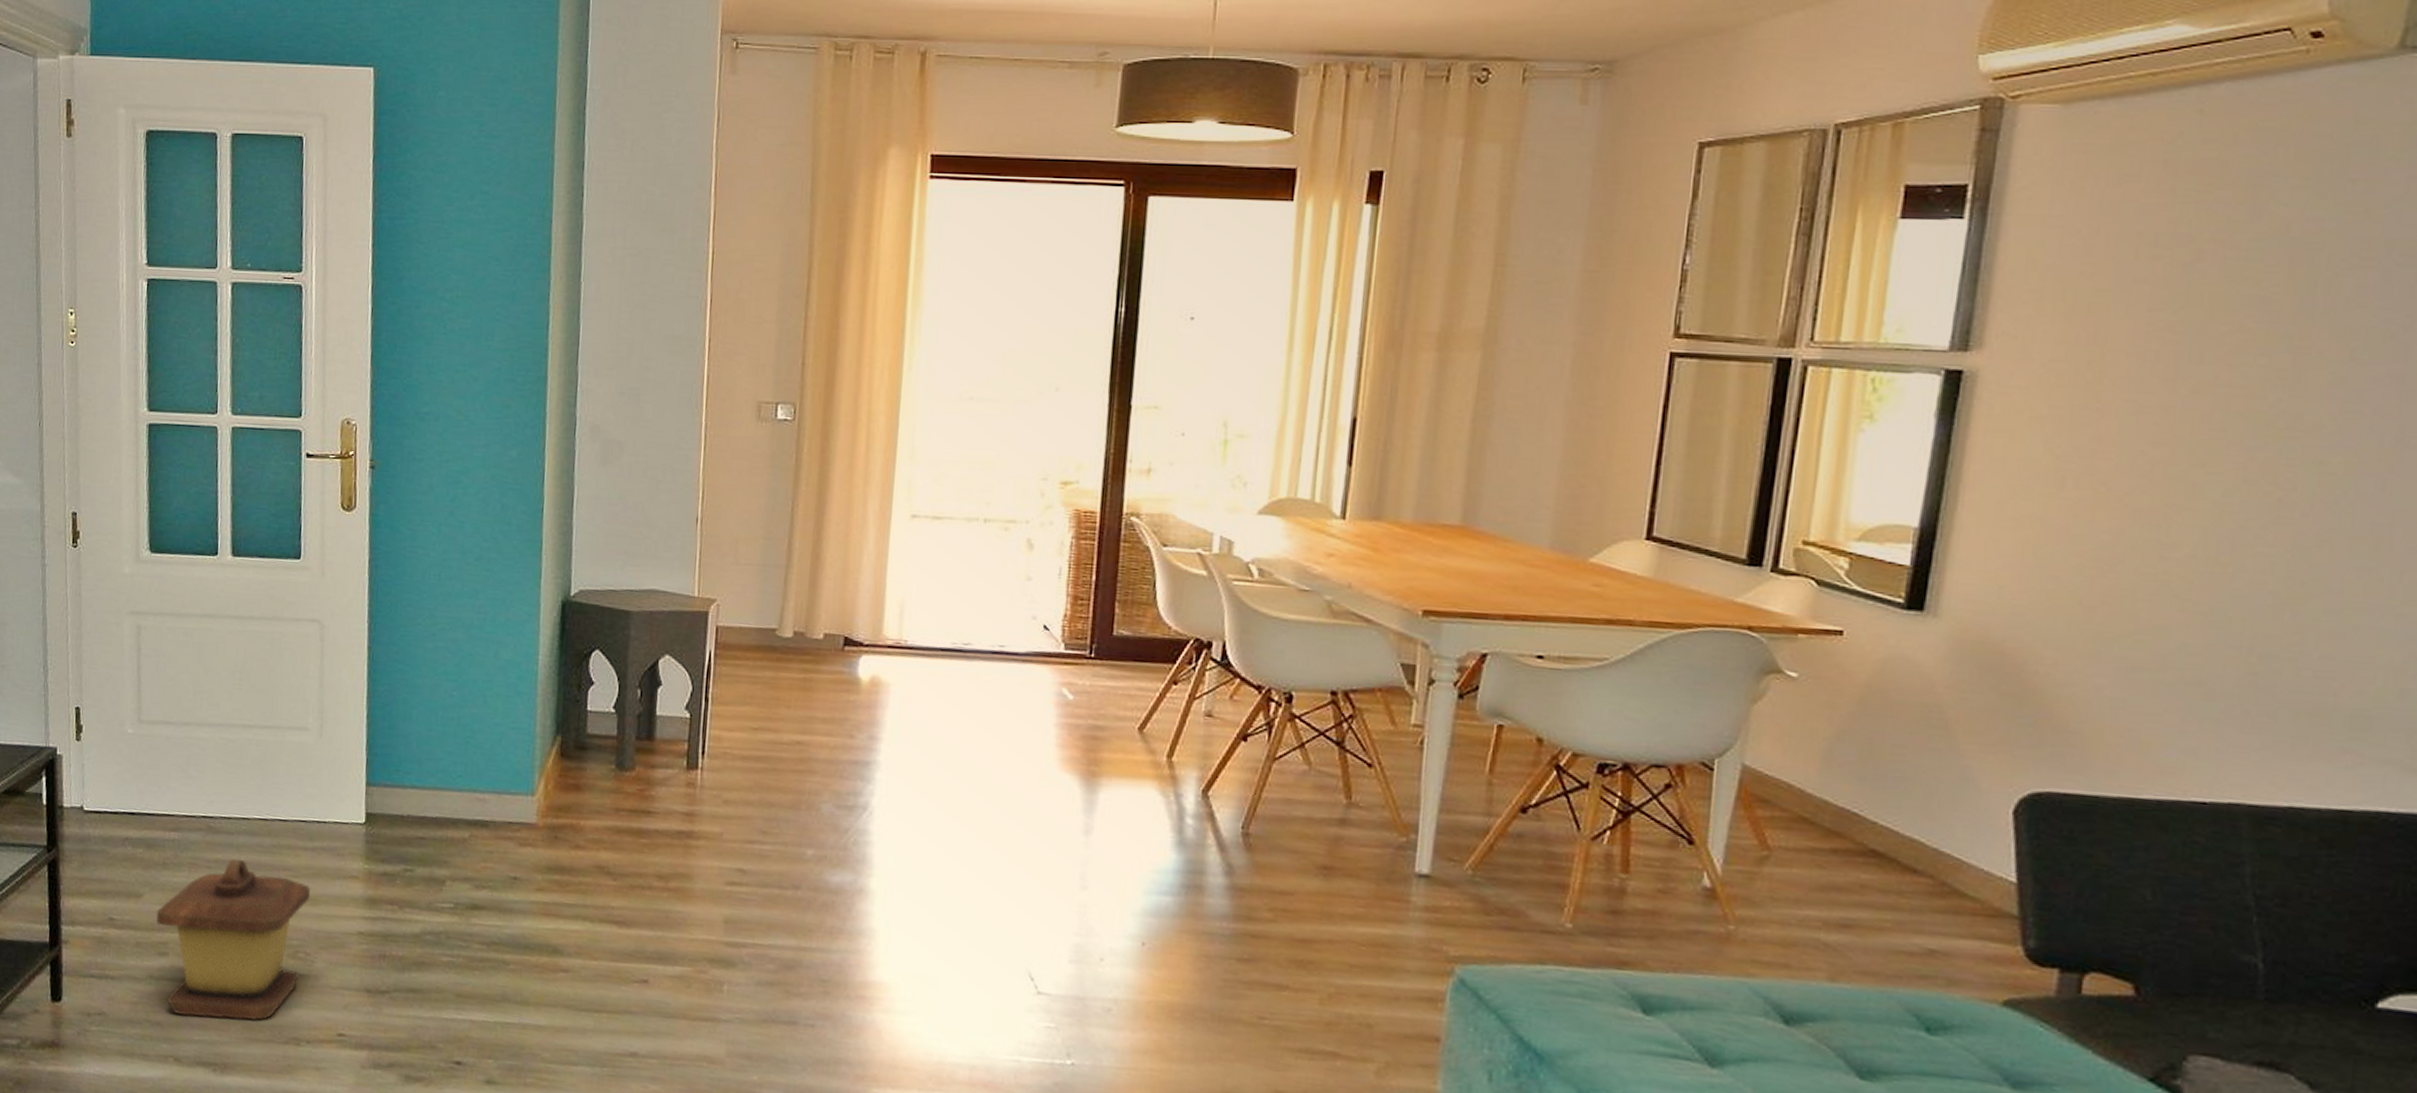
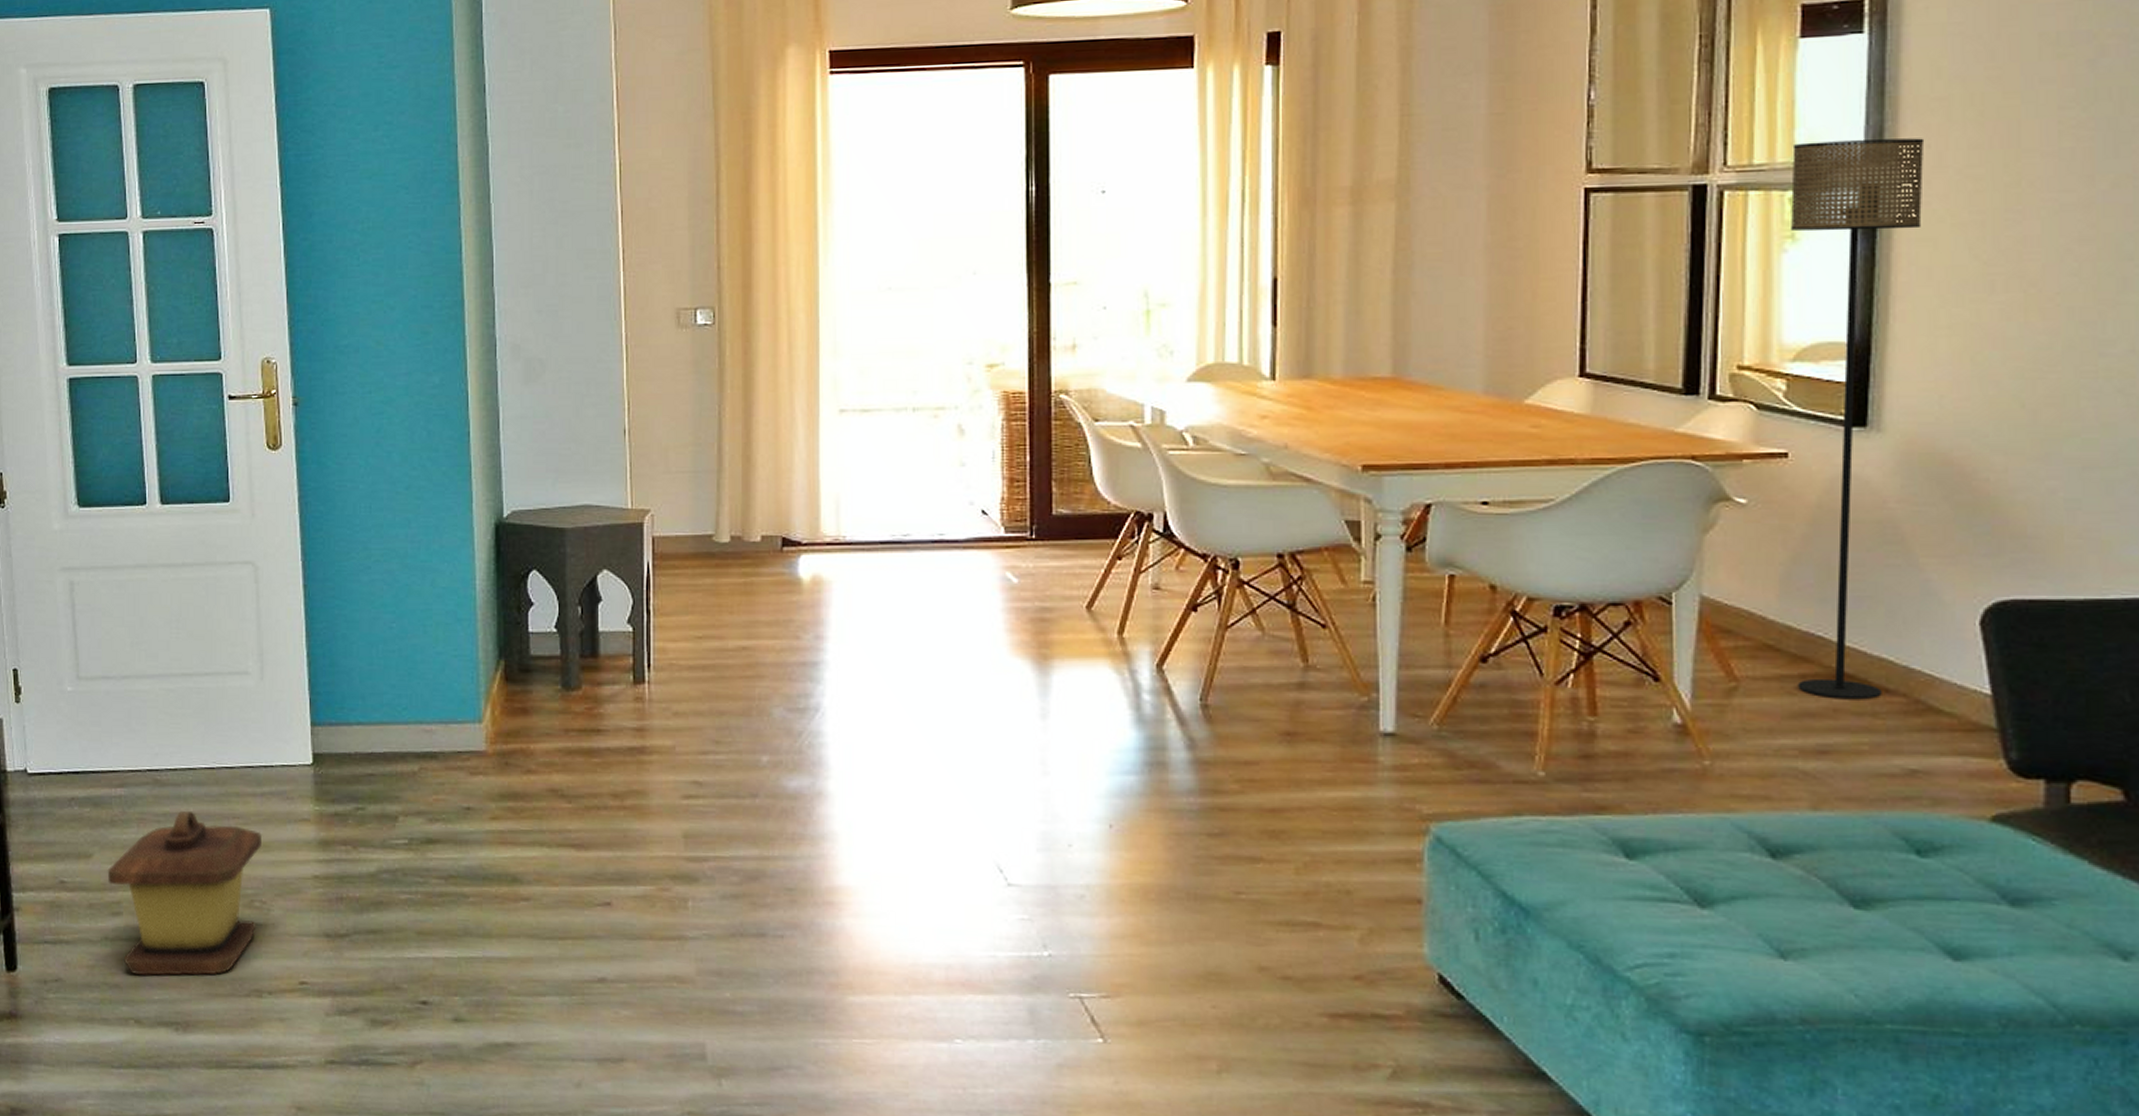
floor lamp: none [1828,324,2013,879] -> present [1790,138,1925,700]

